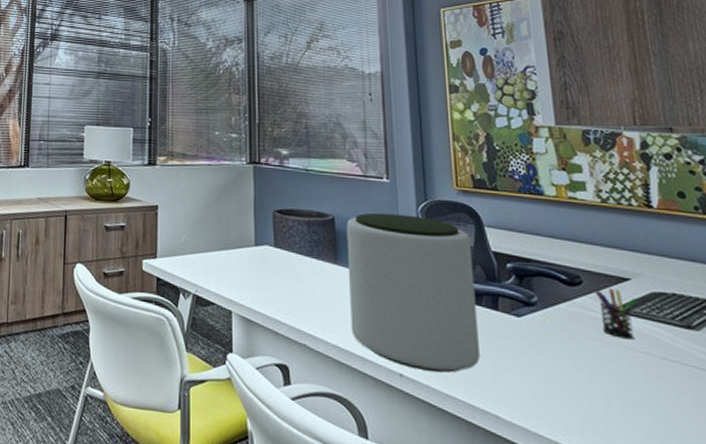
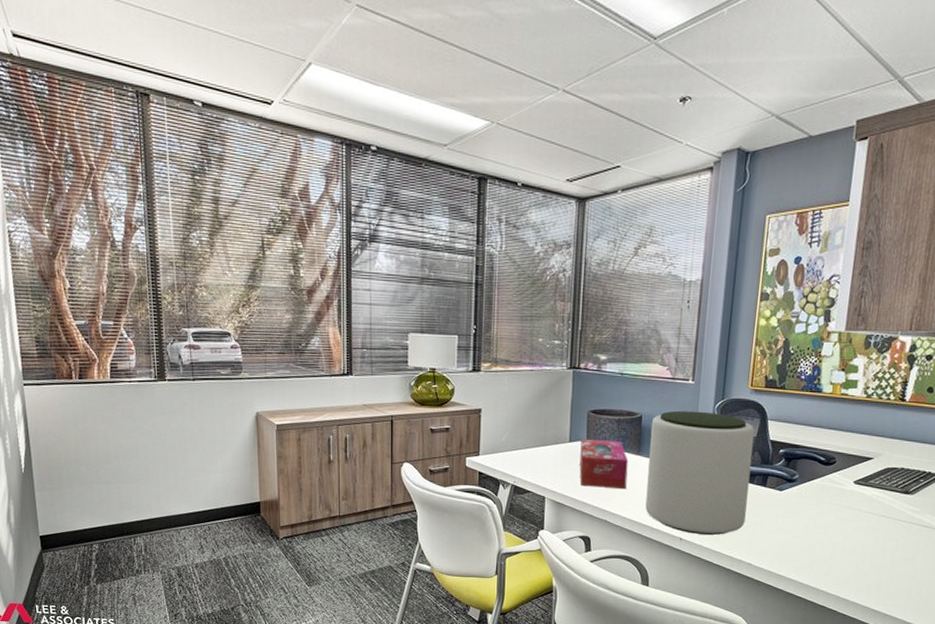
tissue box: none [268,242,326,306] -> present [579,438,629,490]
pen holder: present [595,288,637,340] -> none [842,466,874,504]

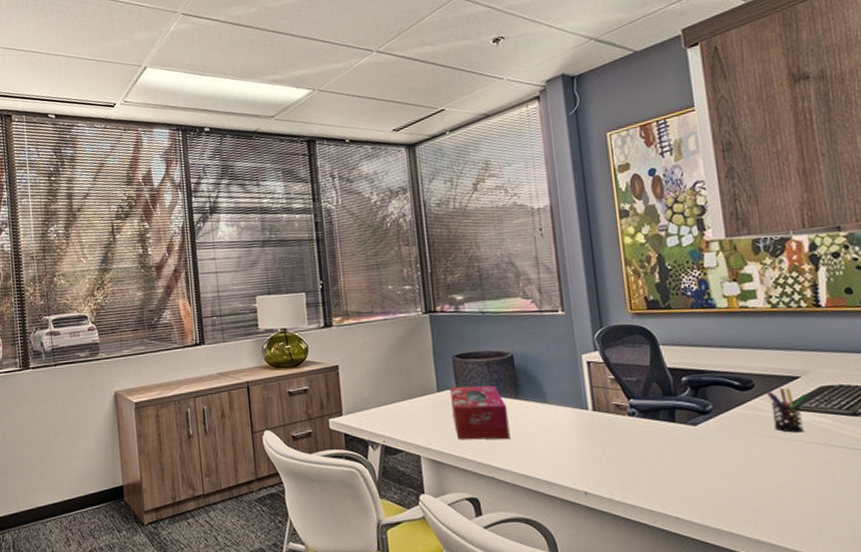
plant pot: present [645,410,755,535] -> none [525,343,660,486]
pen holder: none [842,466,874,504] -> present [766,388,806,433]

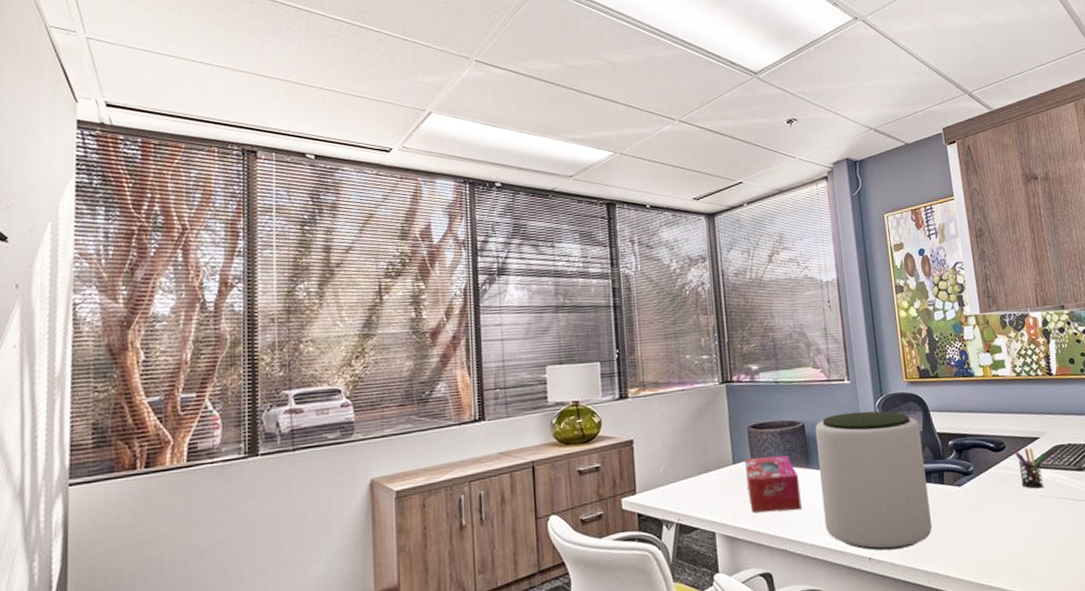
plant pot: none [525,343,660,486] -> present [815,411,932,551]

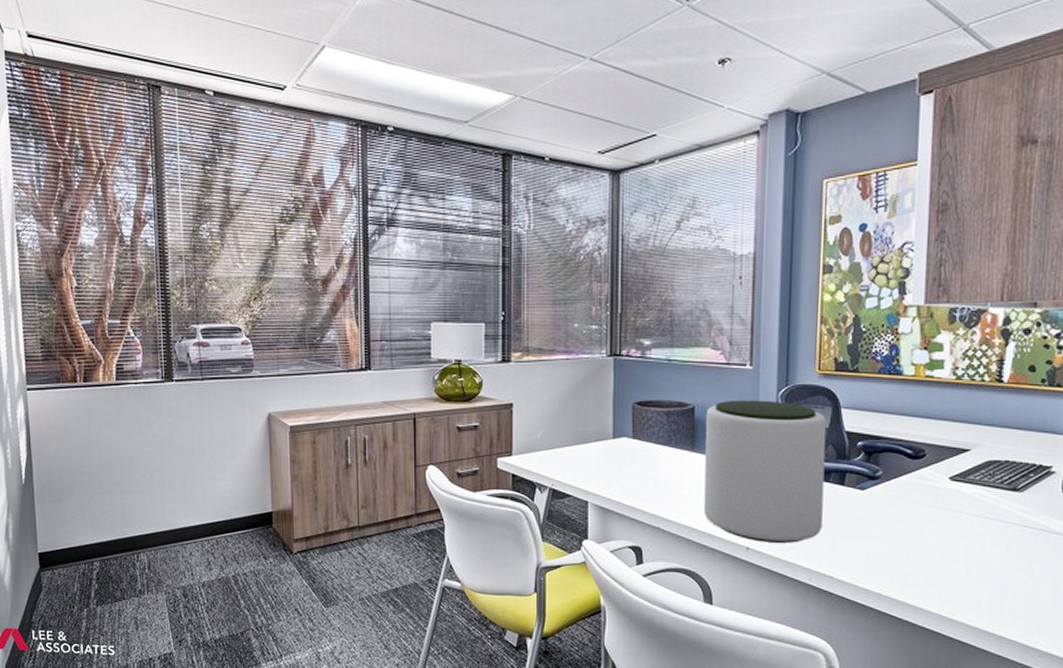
tissue box: present [745,455,802,513] -> none [625,434,682,492]
pen holder: present [1015,448,1044,489] -> none [936,459,972,504]

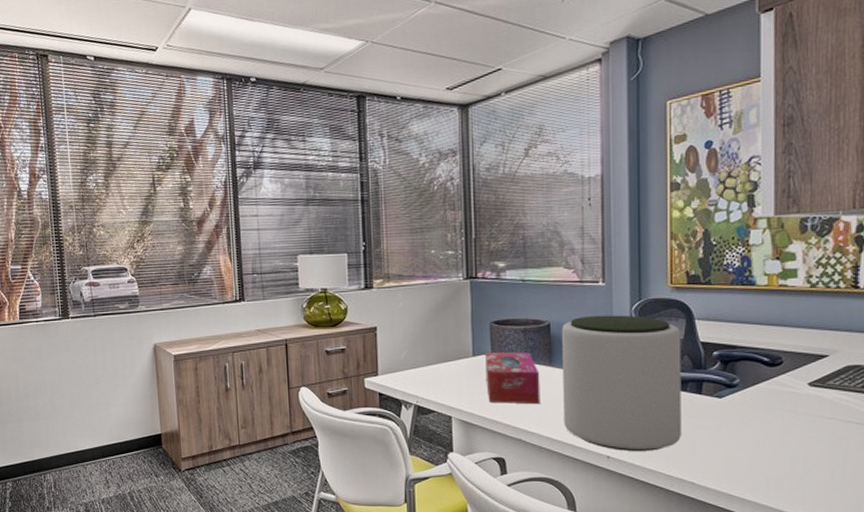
tissue box: none [625,434,682,492] -> present [485,352,540,405]

